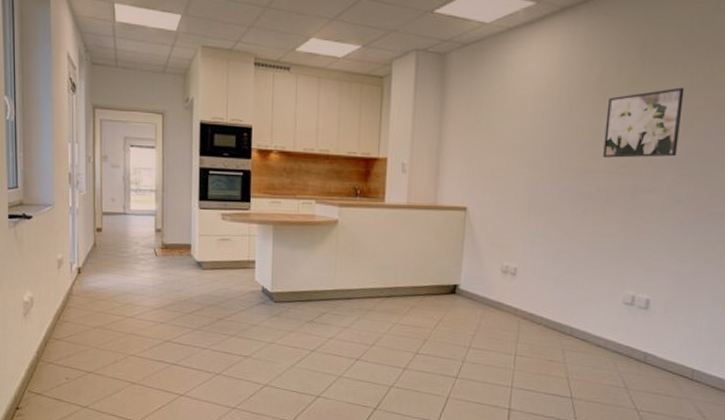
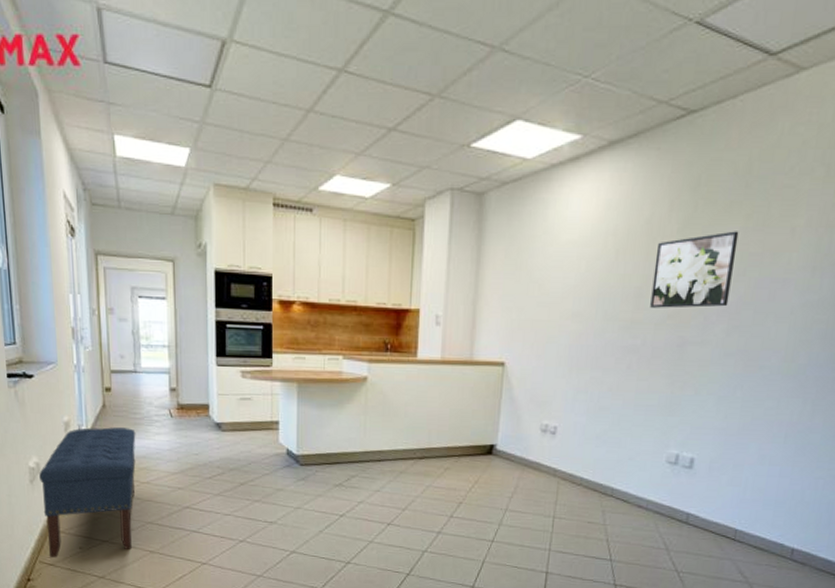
bench: none [33,265,123,388] -> present [39,427,136,559]

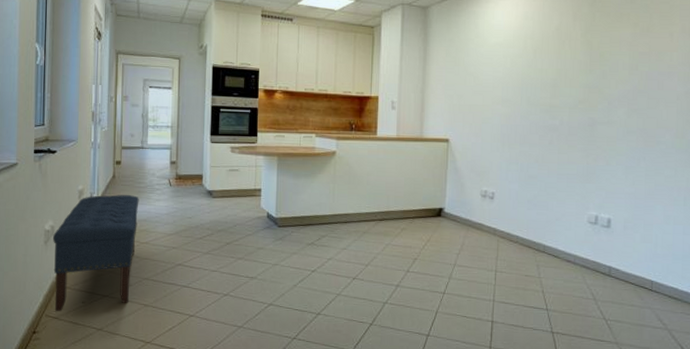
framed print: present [650,231,739,308] -> none [564,36,629,95]

